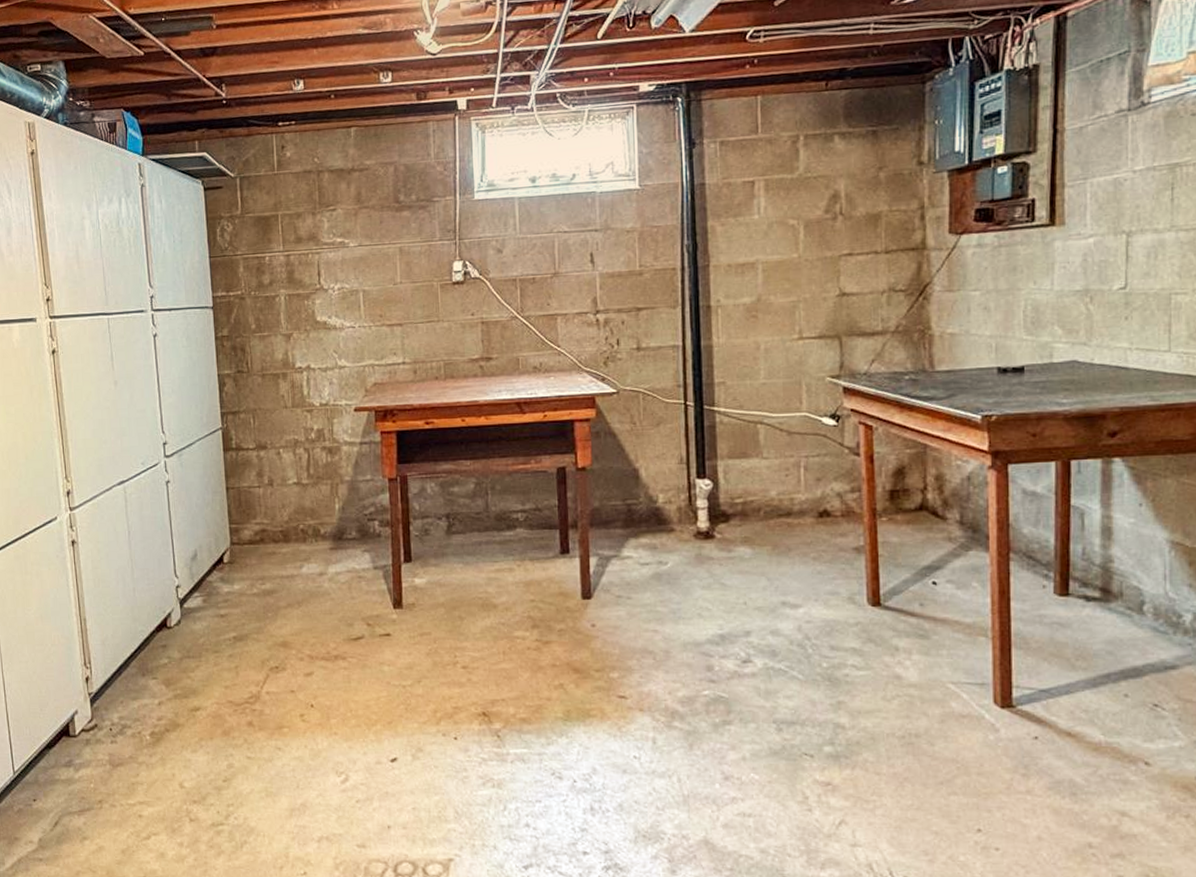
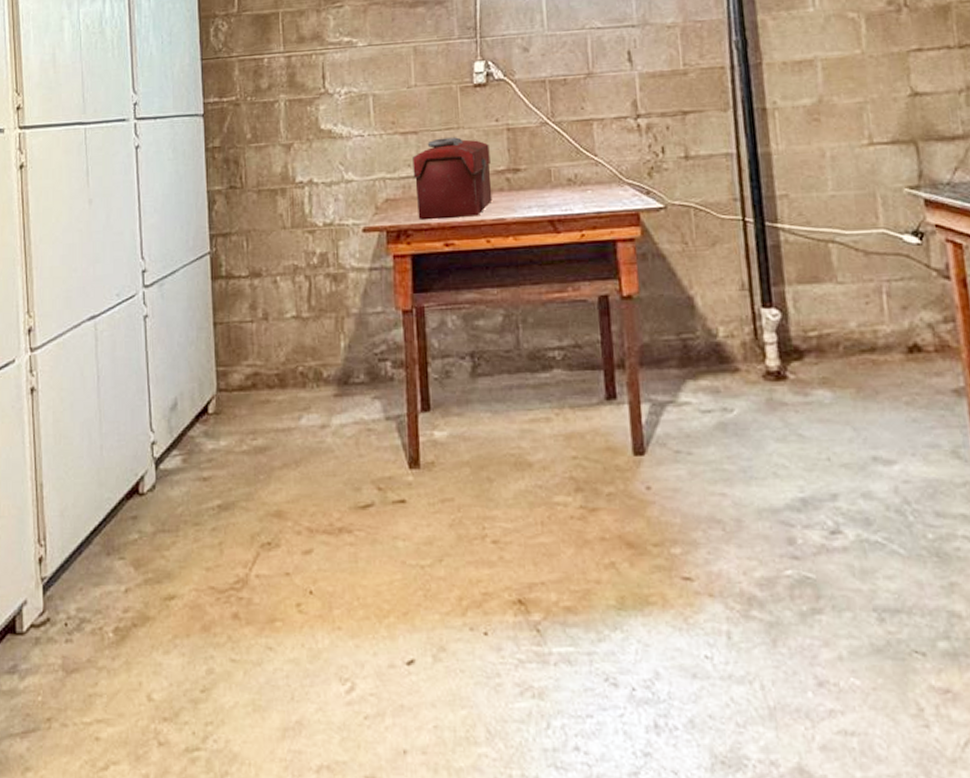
toolbox: none [398,329,468,401] -> present [412,137,493,219]

